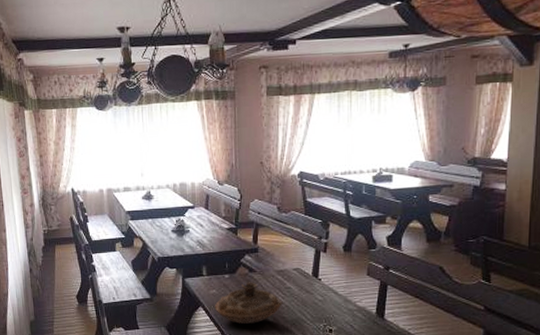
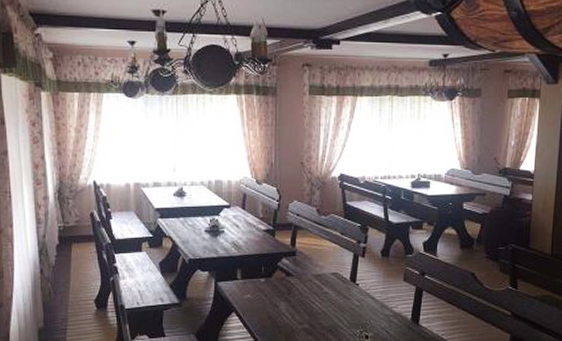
decorative bowl: present [214,282,283,324] -> none [248,286,320,330]

